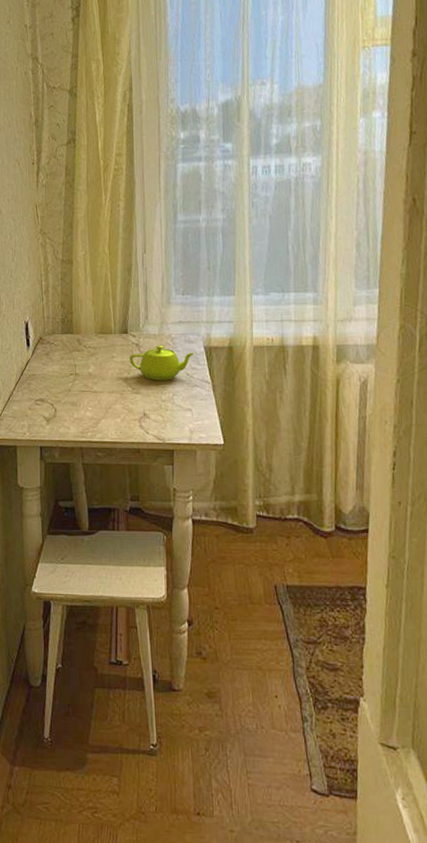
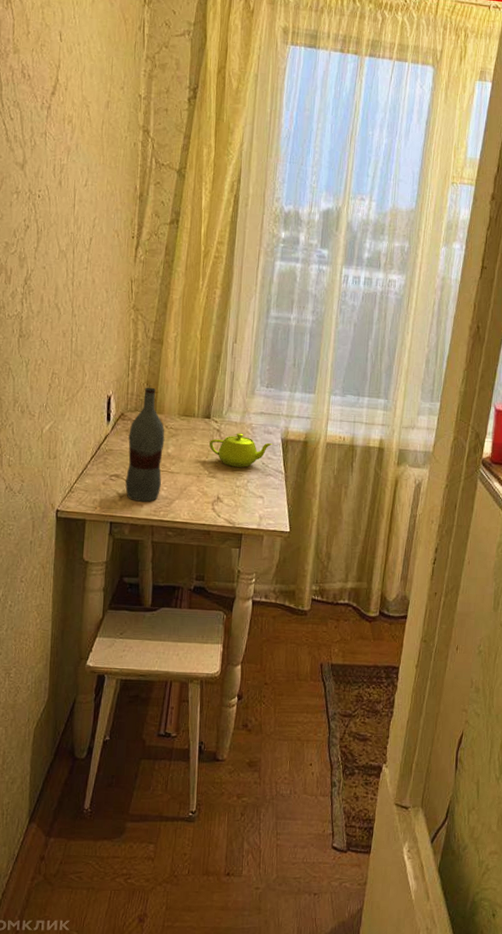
bottle: none [49,308,86,424] -> present [125,387,165,502]

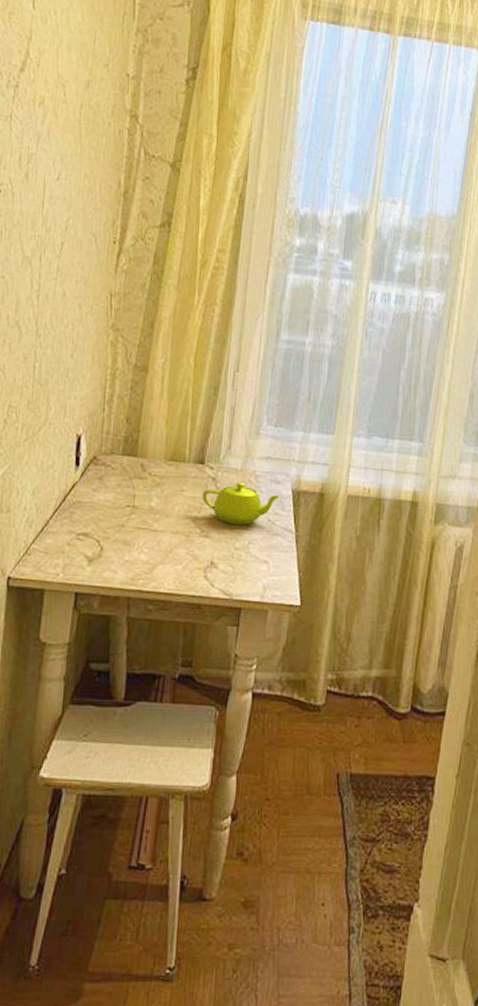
bottle: present [125,387,165,502] -> none [96,424,147,568]

